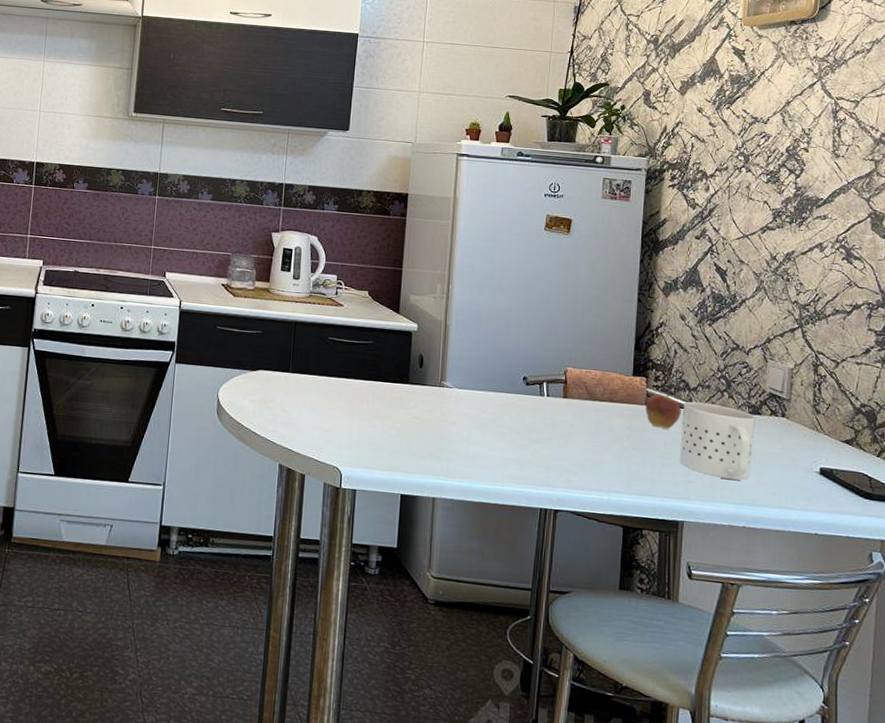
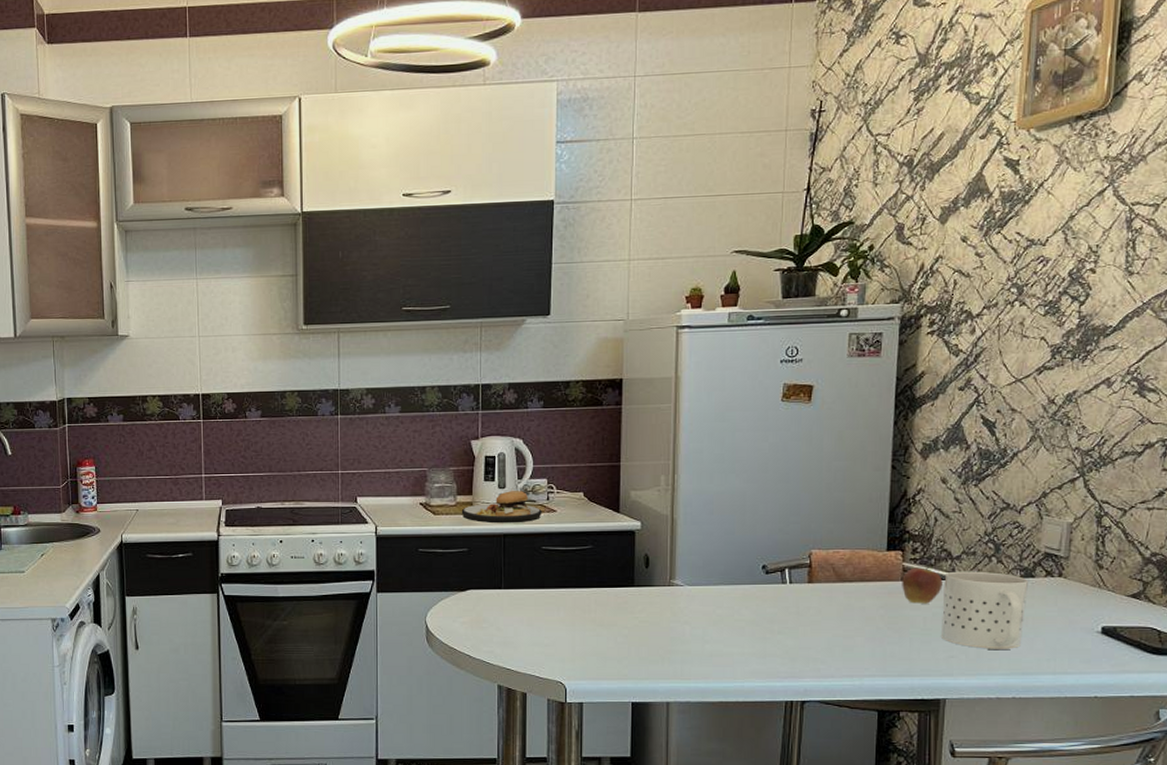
plate: none [258,280,331,313] -> present [461,488,542,524]

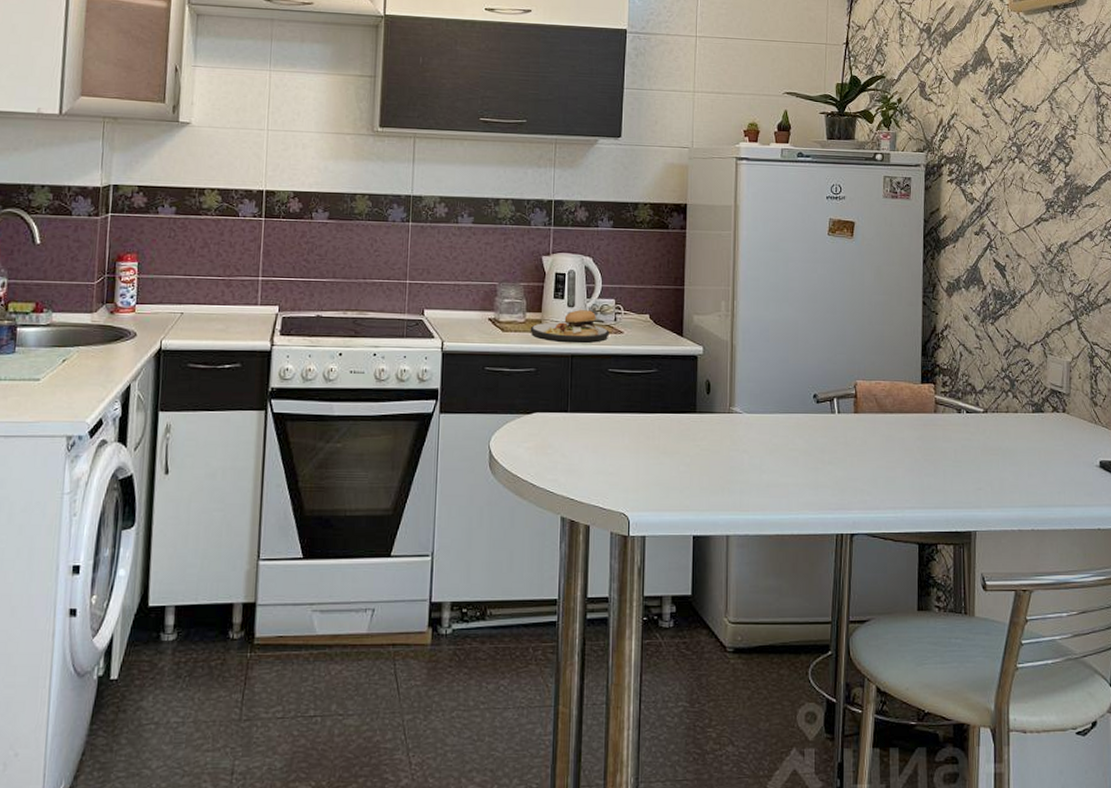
fruit: present [902,563,943,604] -> none [935,397,969,436]
mug: present [940,571,1028,649] -> none [969,405,1039,482]

